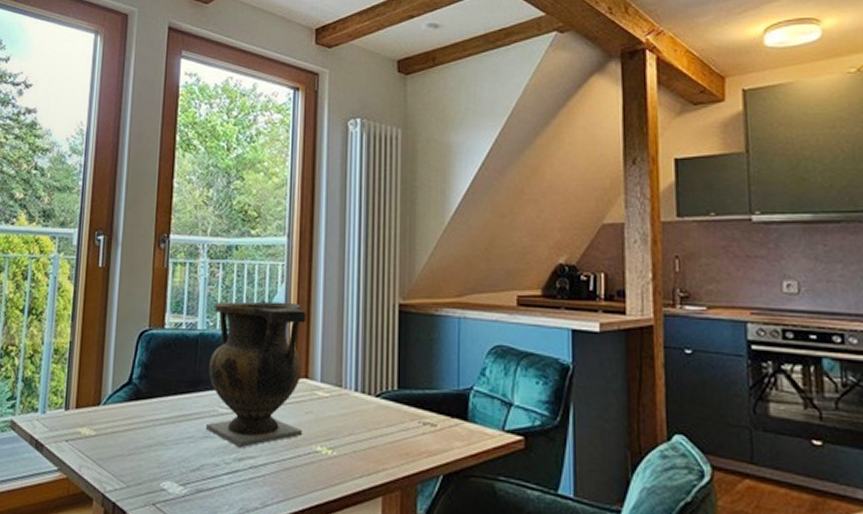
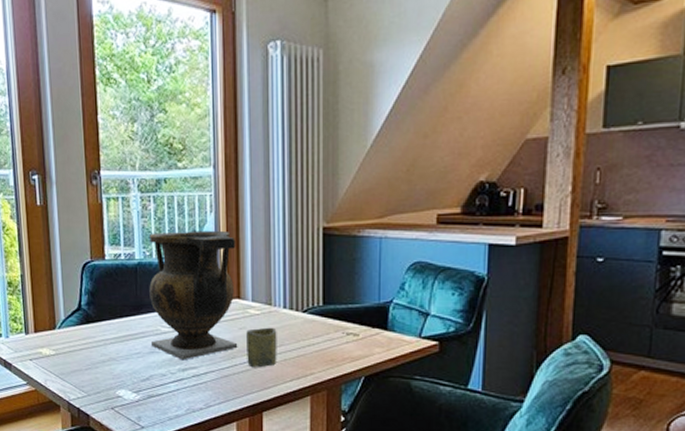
cup: none [312,412,347,461] -> present [246,327,277,368]

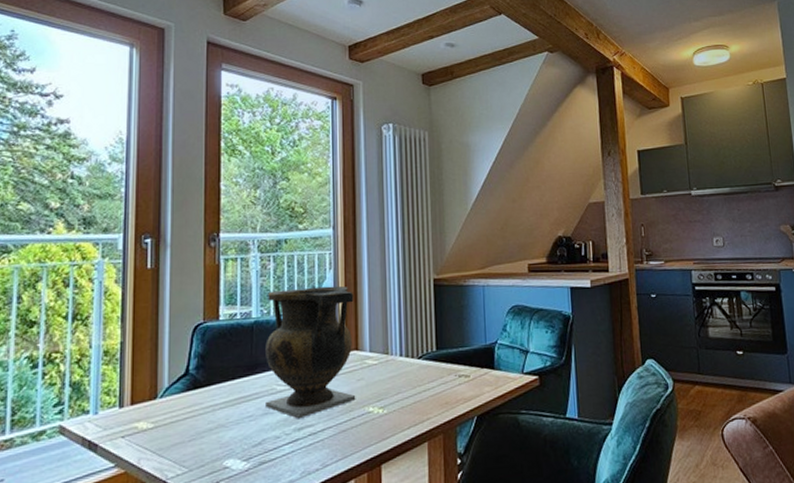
cup: present [246,327,277,368] -> none [364,376,395,419]

